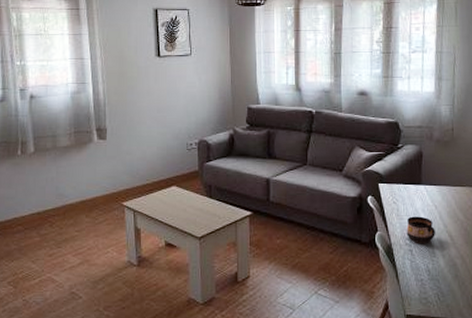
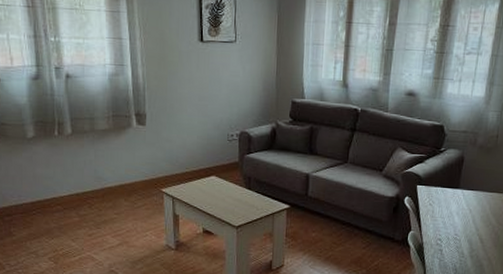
cup: present [406,216,435,243] -> none [439,218,467,244]

